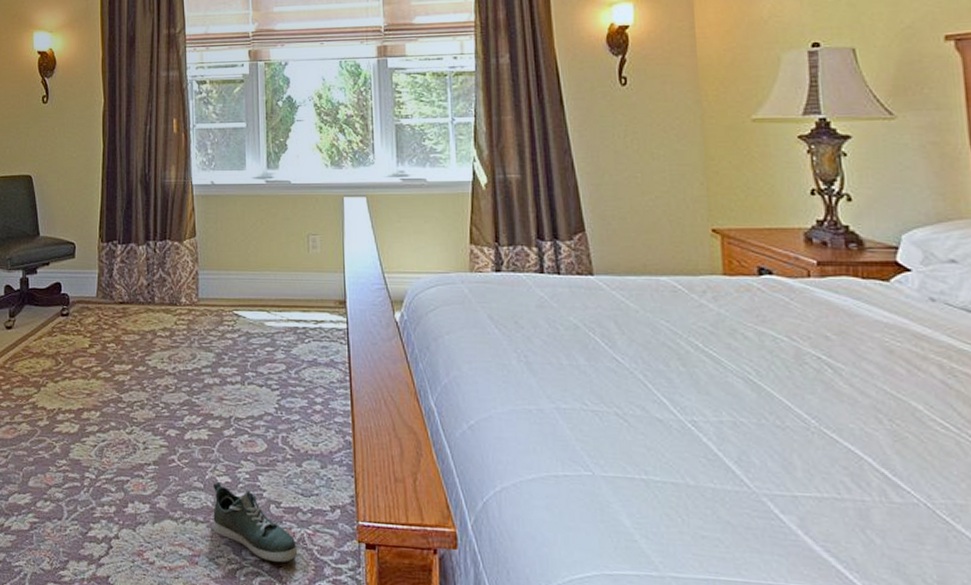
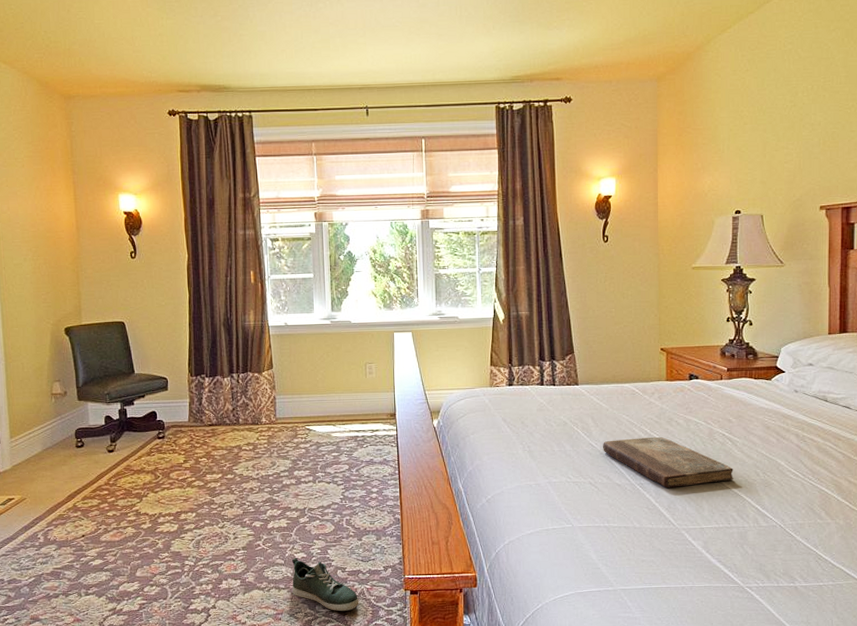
book: none [633,353,840,431] -> present [603,436,733,488]

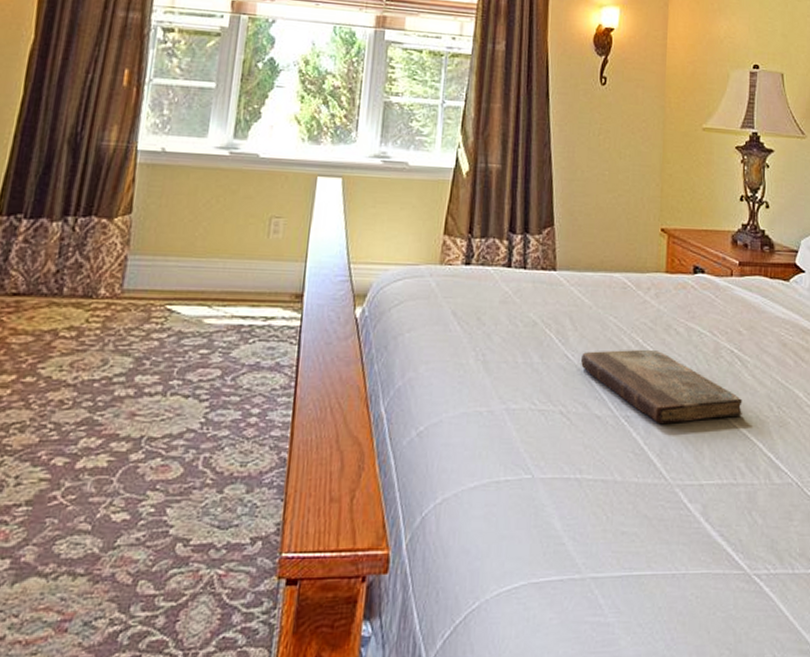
sneaker: present [291,558,359,611] -> none [95,521,204,615]

